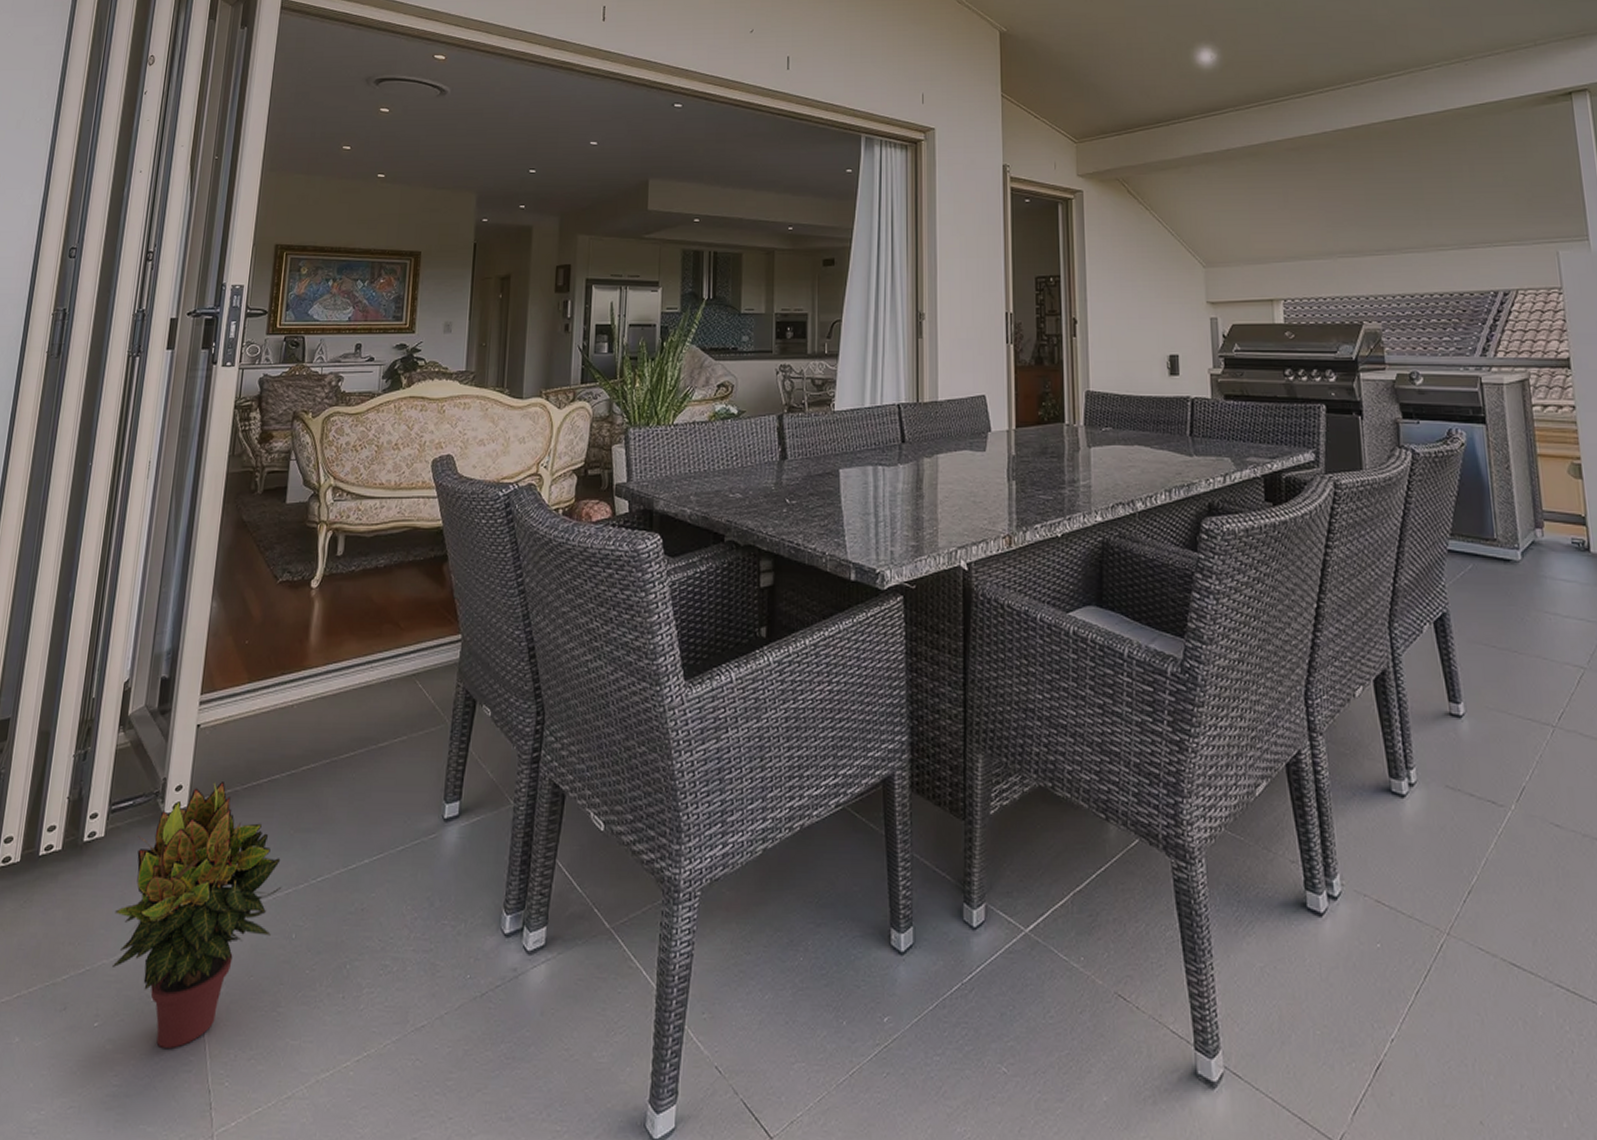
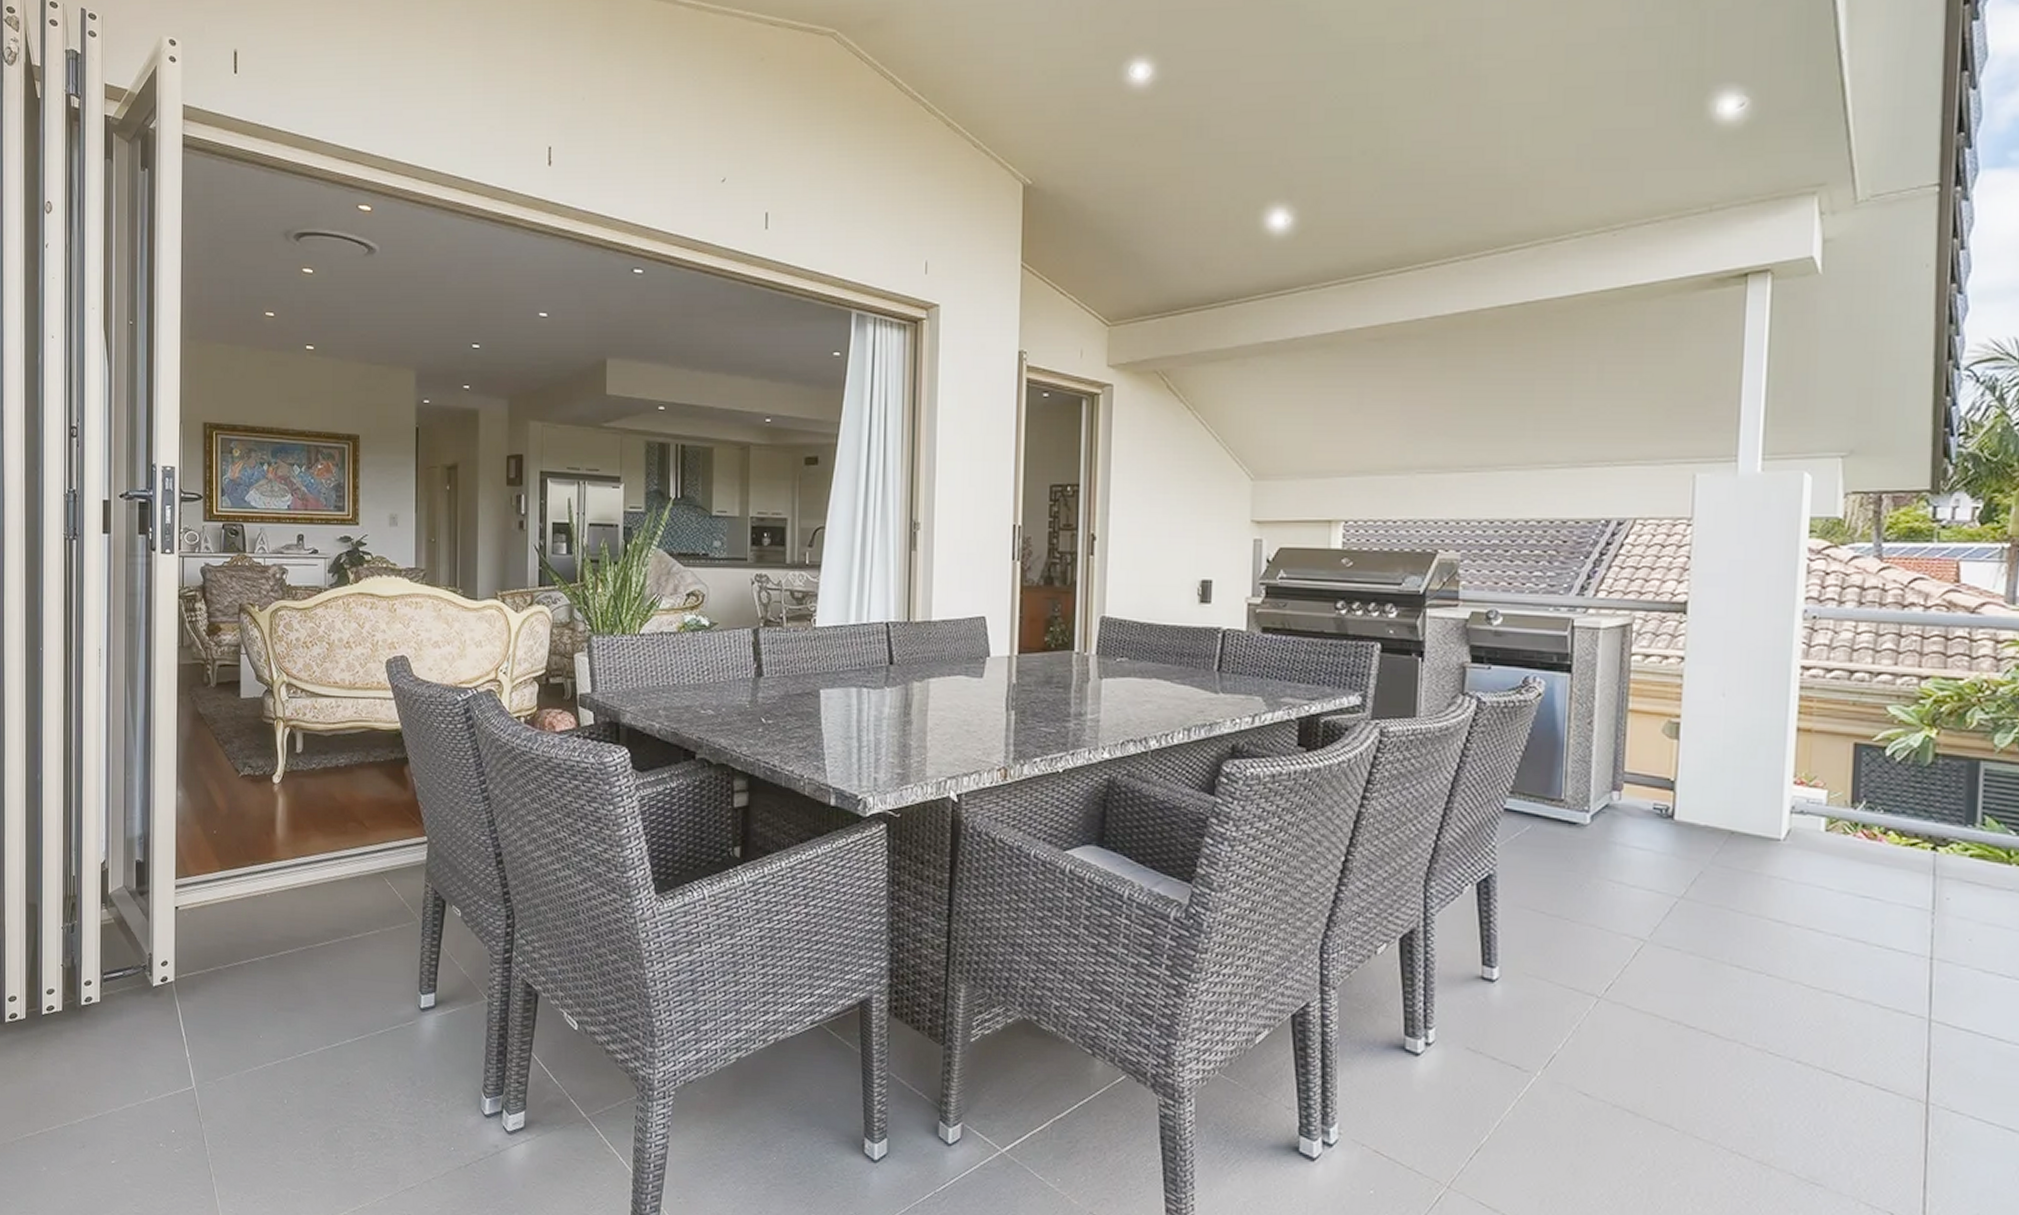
potted plant: present [111,782,282,1048] -> none [118,960,271,1187]

